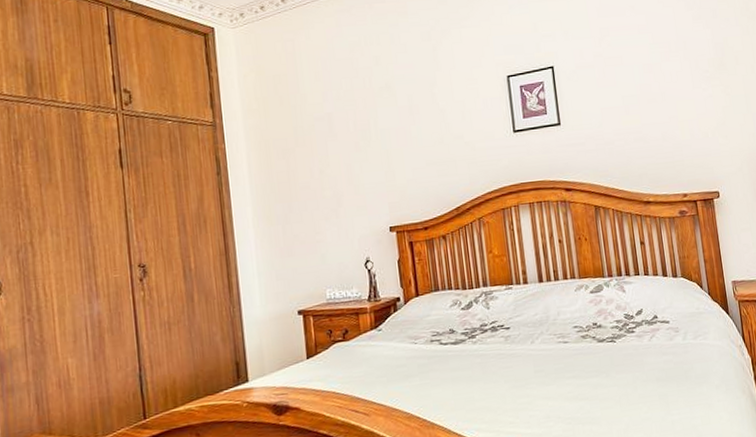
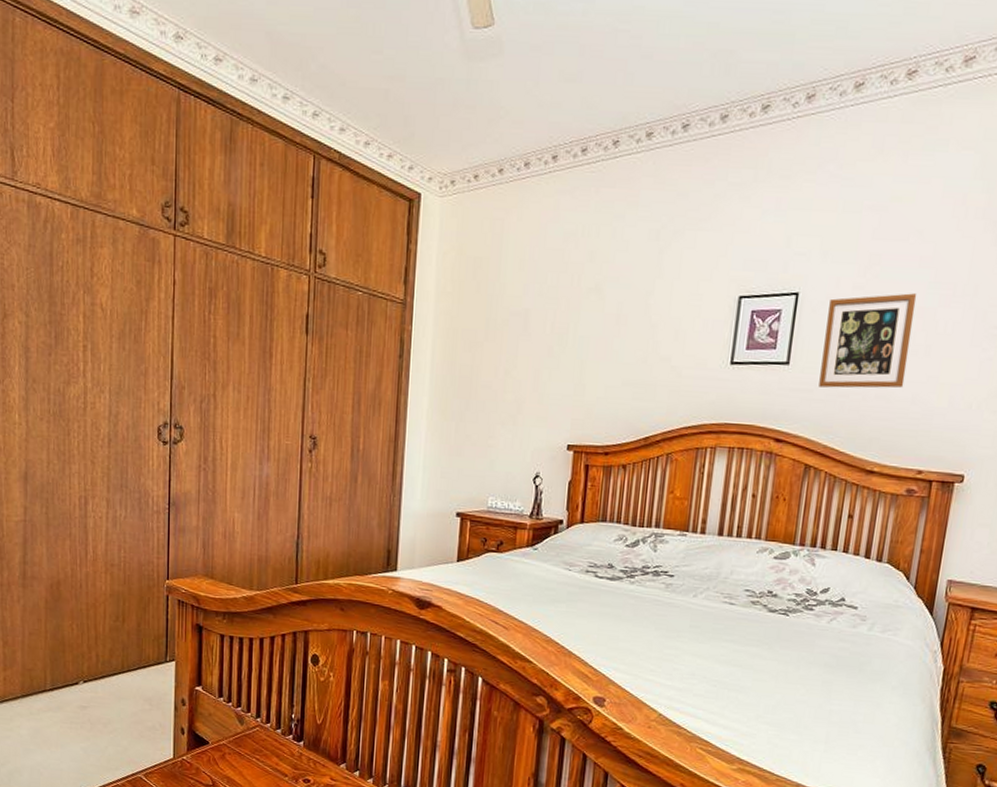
picture frame: none [579,54,654,139] -> present [819,293,917,388]

